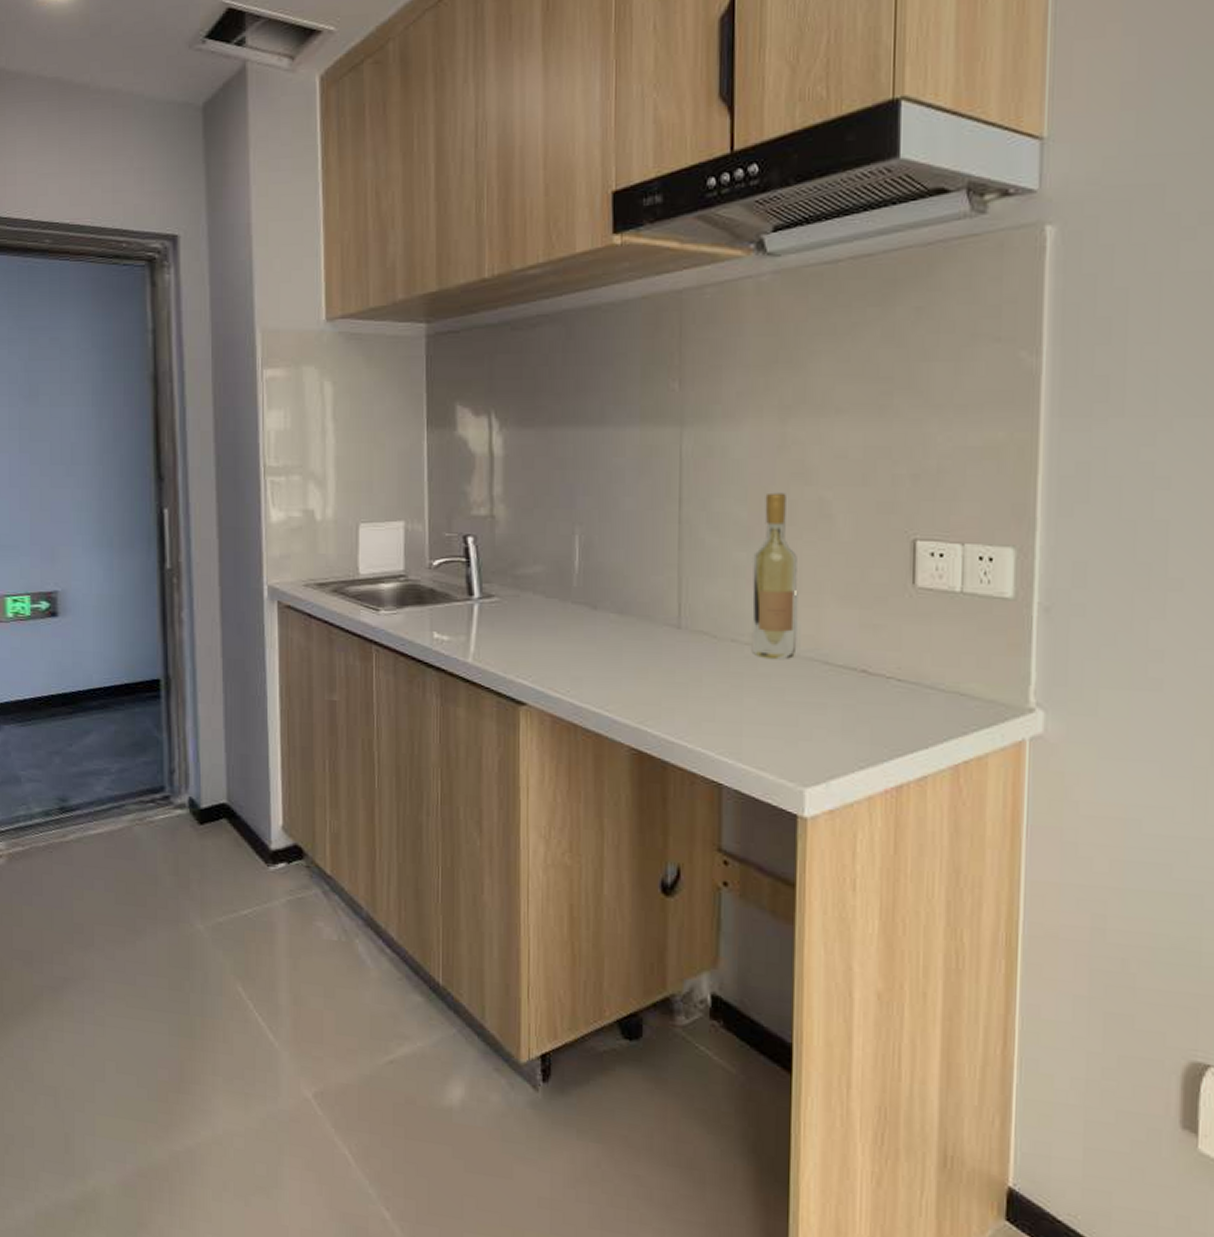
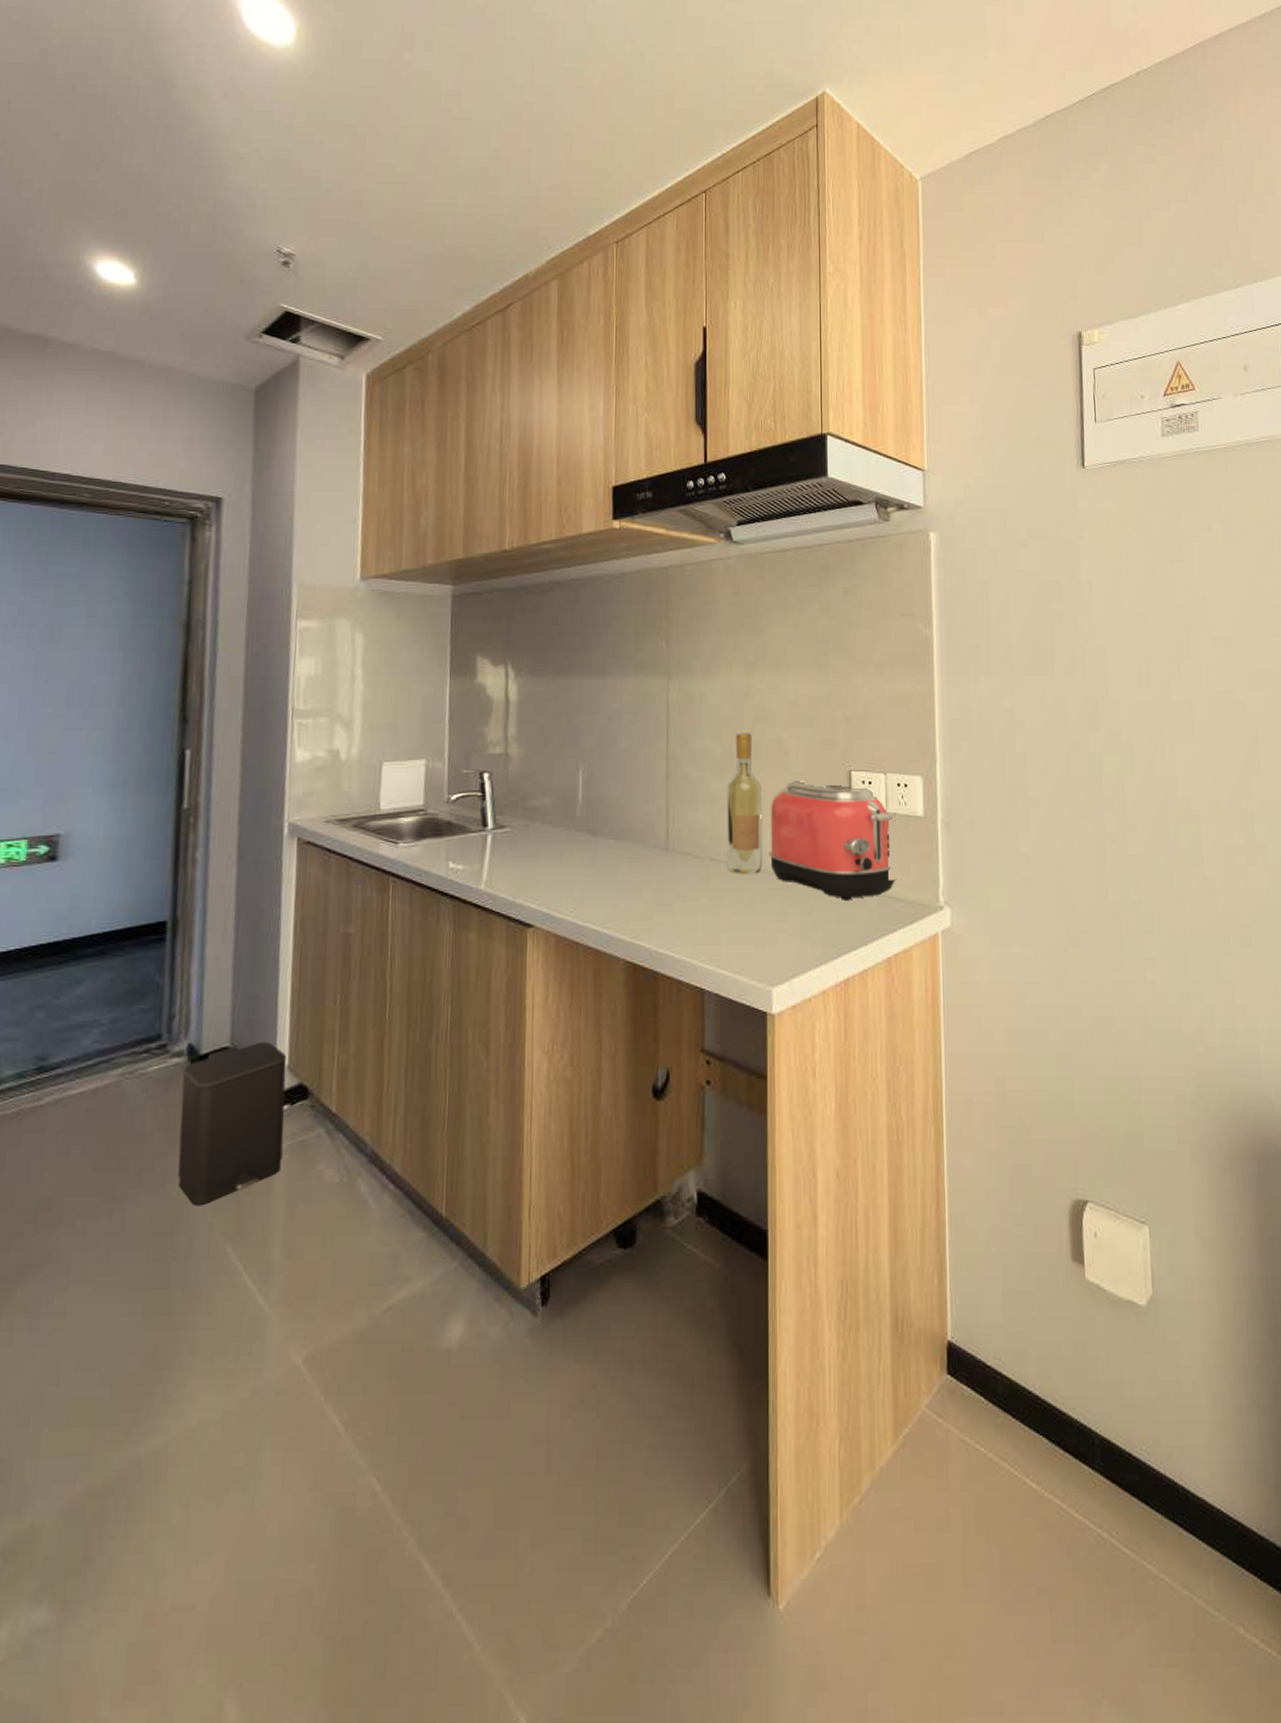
pedal bin: none [185,801,283,947] -> present [178,1041,287,1206]
toaster: none [804,551,974,695] -> present [769,781,897,900]

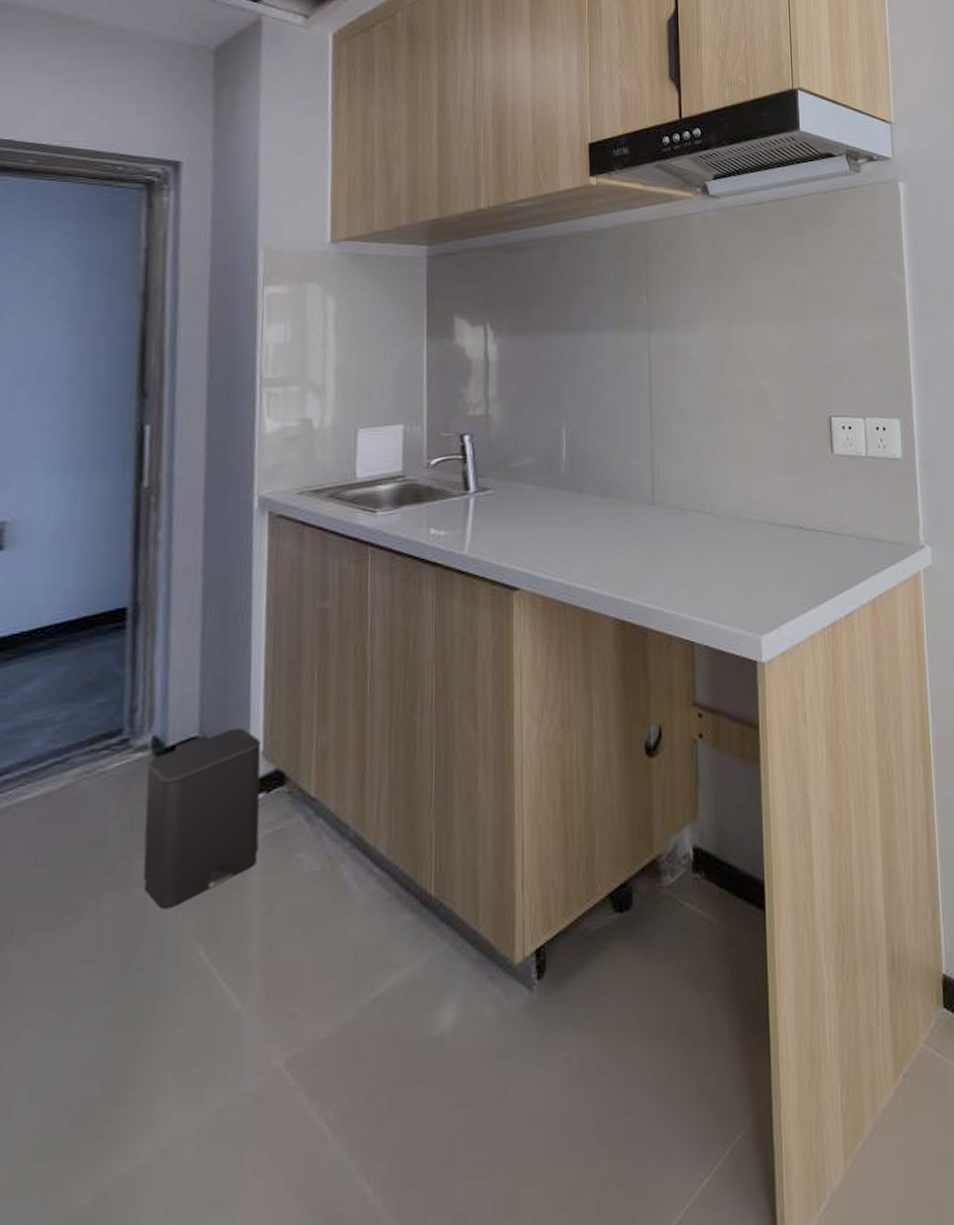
bottle: present [727,733,762,875] -> none [711,383,747,525]
toaster: present [769,781,897,900] -> none [754,429,879,545]

